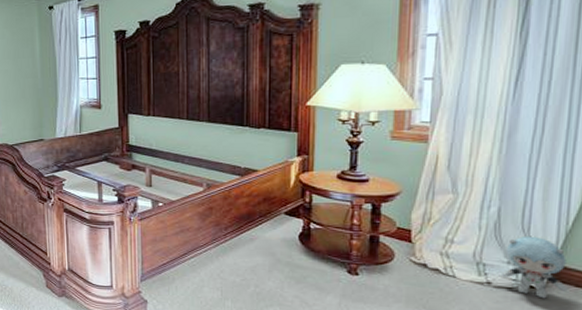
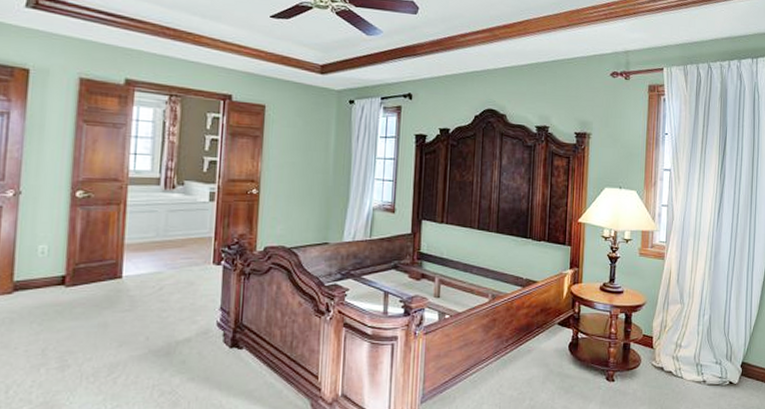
plush toy: present [502,236,568,299] -> none [712,339,752,392]

